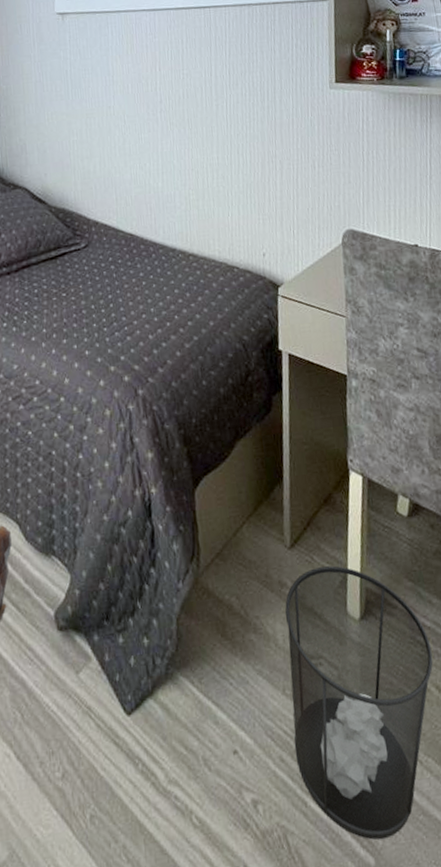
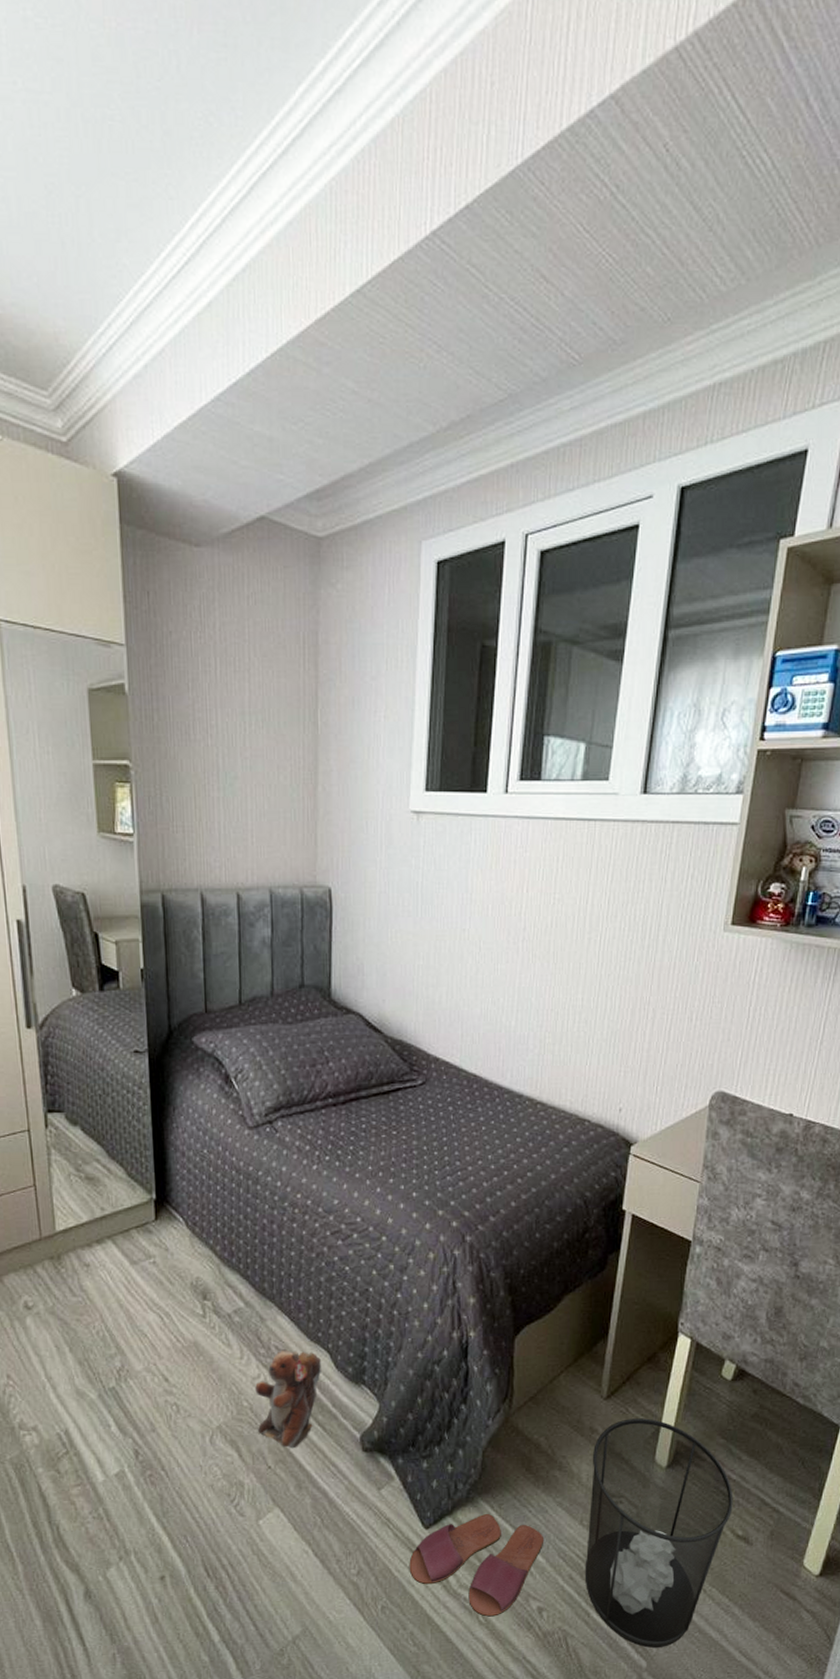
slippers: none [114,691,249,818] -> present [409,1514,543,1617]

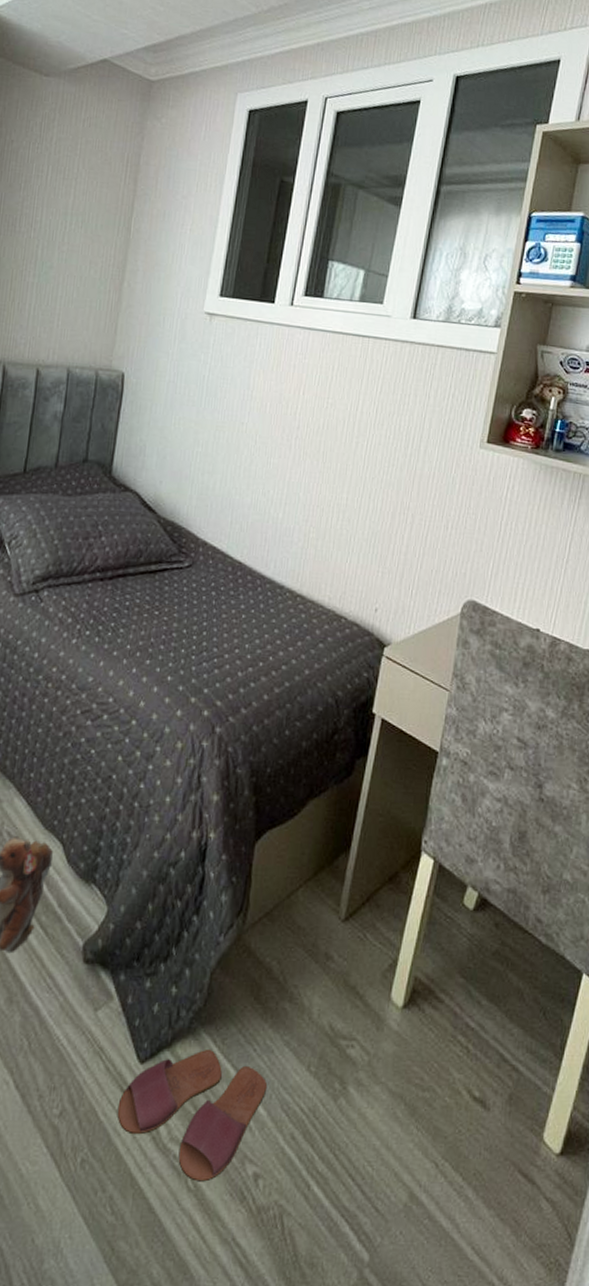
waste bin: present [584,1418,734,1648] -> none [308,946,471,1236]

